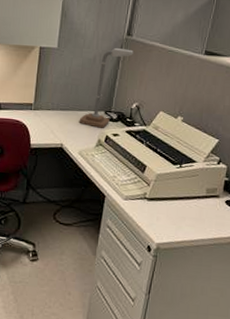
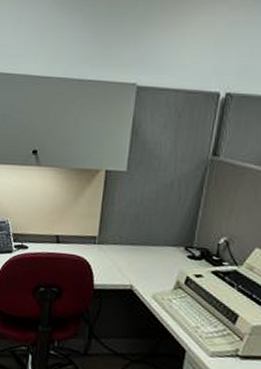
desk lamp: present [79,48,134,128] -> none [152,171,221,268]

